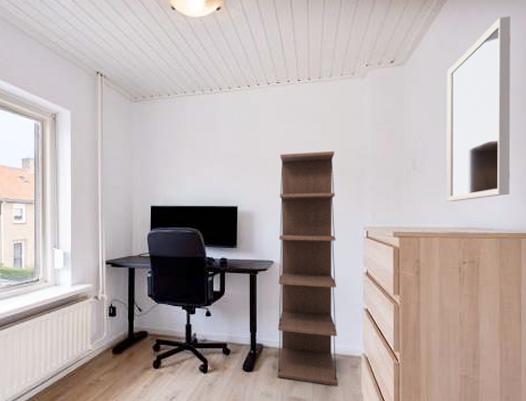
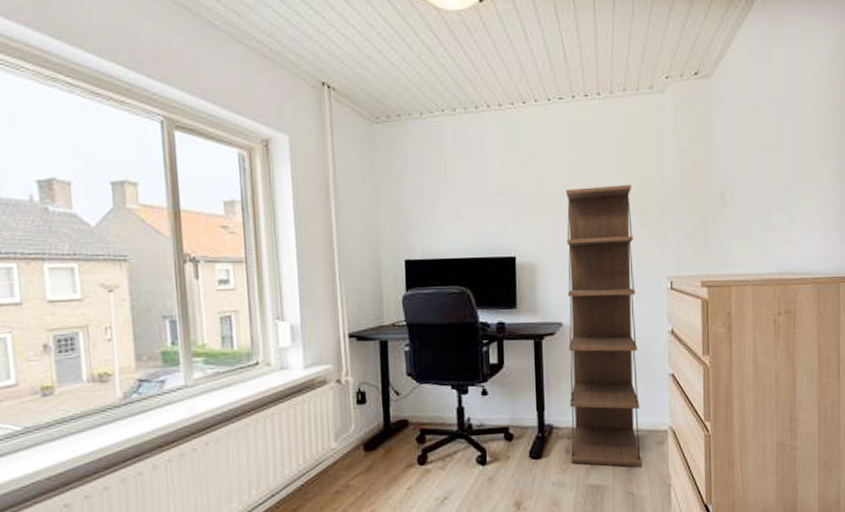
home mirror: present [446,16,511,201] -> none [758,19,829,242]

